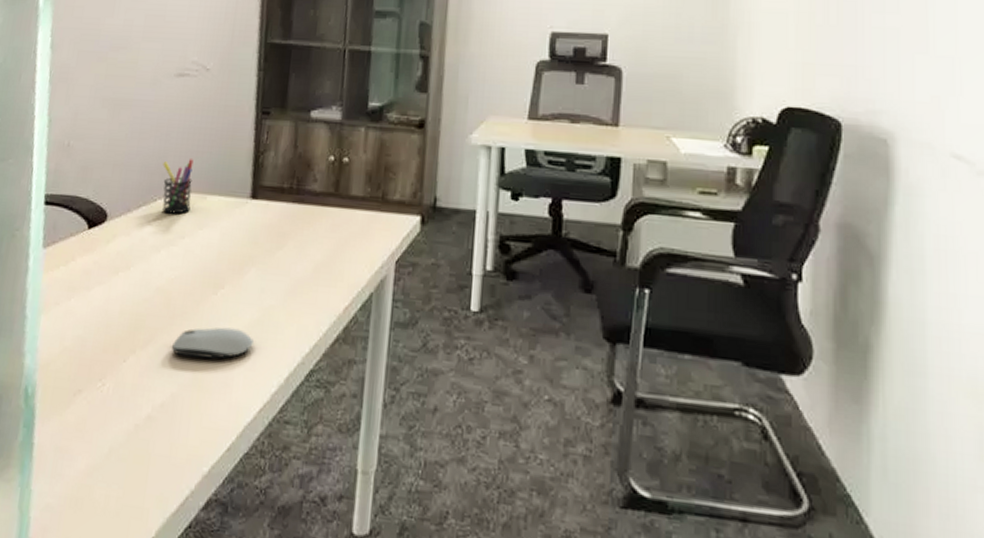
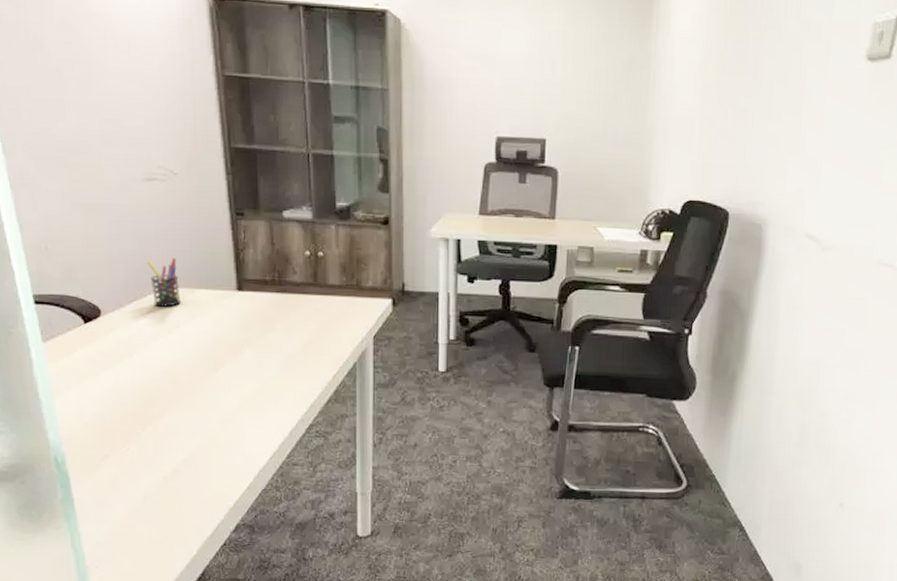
computer mouse: present [171,327,255,359] -> none [184,397,258,423]

